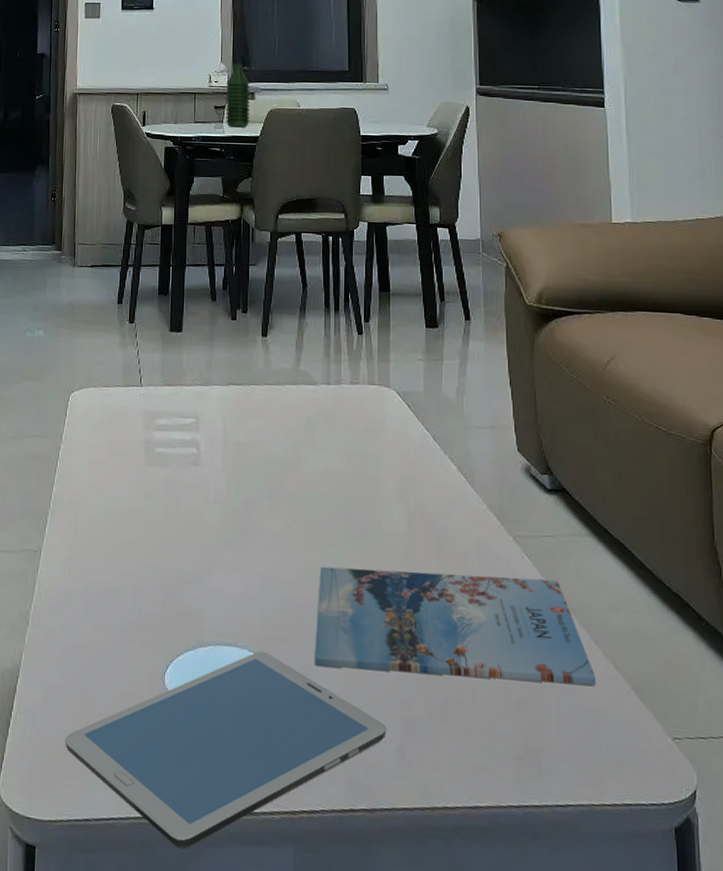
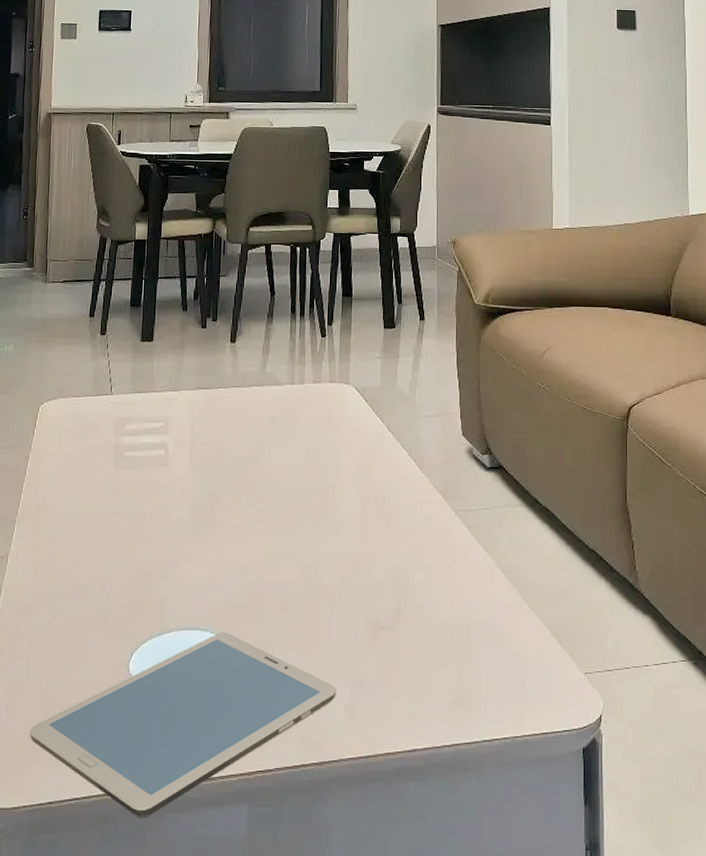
water bottle: present [225,63,250,129] -> none [200,83,225,147]
magazine: present [315,566,596,686] -> none [273,547,522,640]

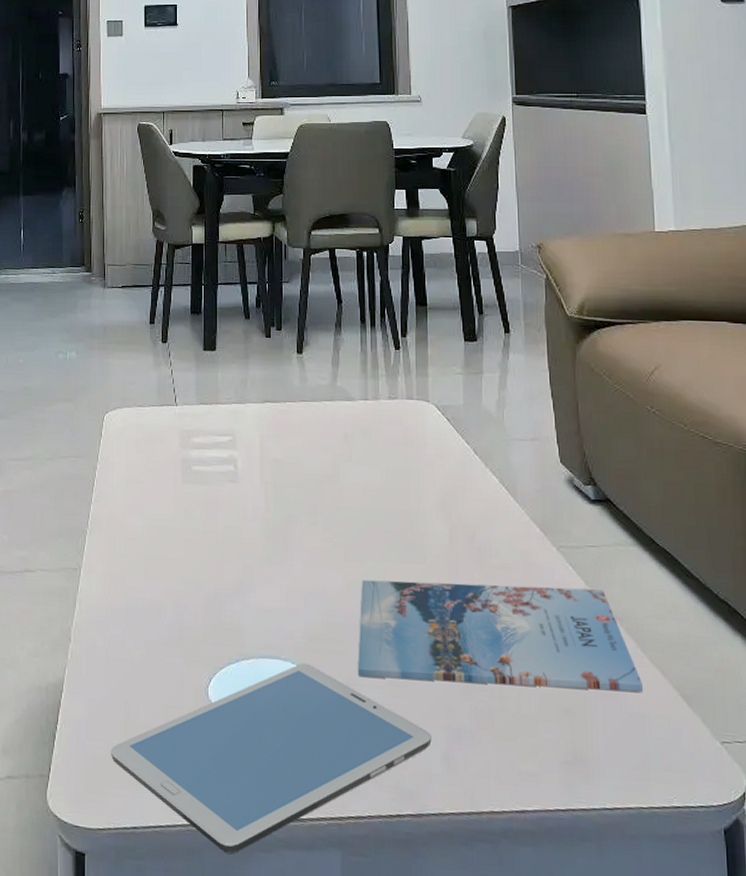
magazine: none [273,547,522,640] -> present [358,579,643,692]

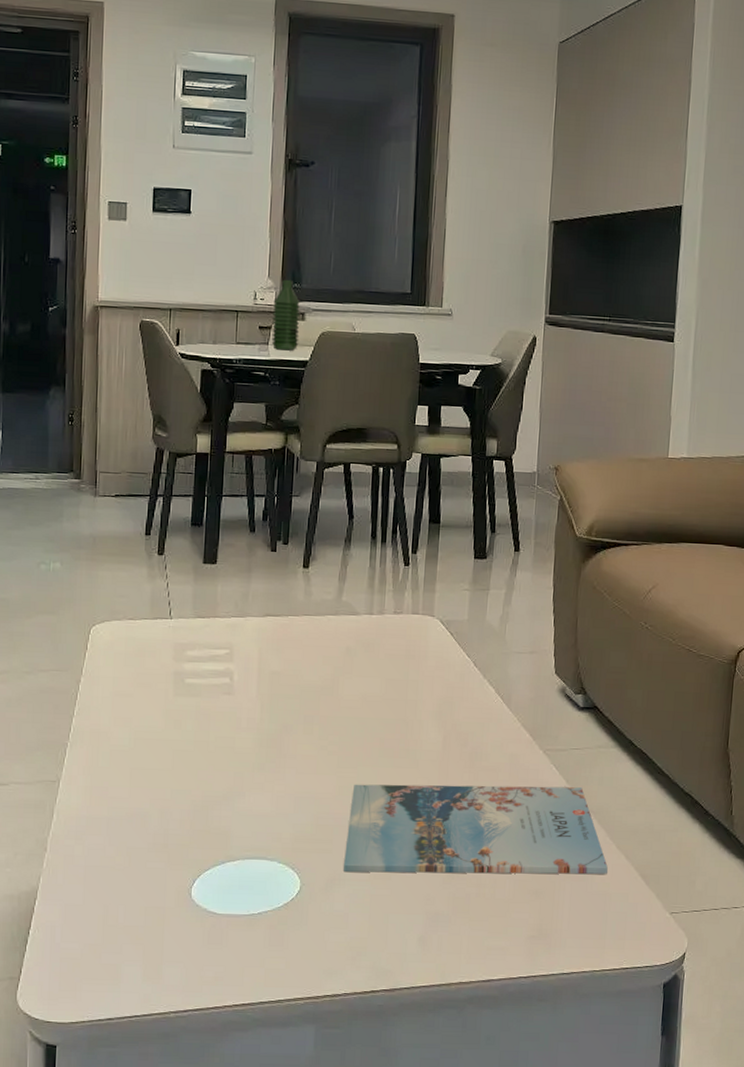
tablet: present [110,663,432,855] -> none [86,862,410,1036]
water bottle: none [254,78,280,145] -> present [271,279,300,352]

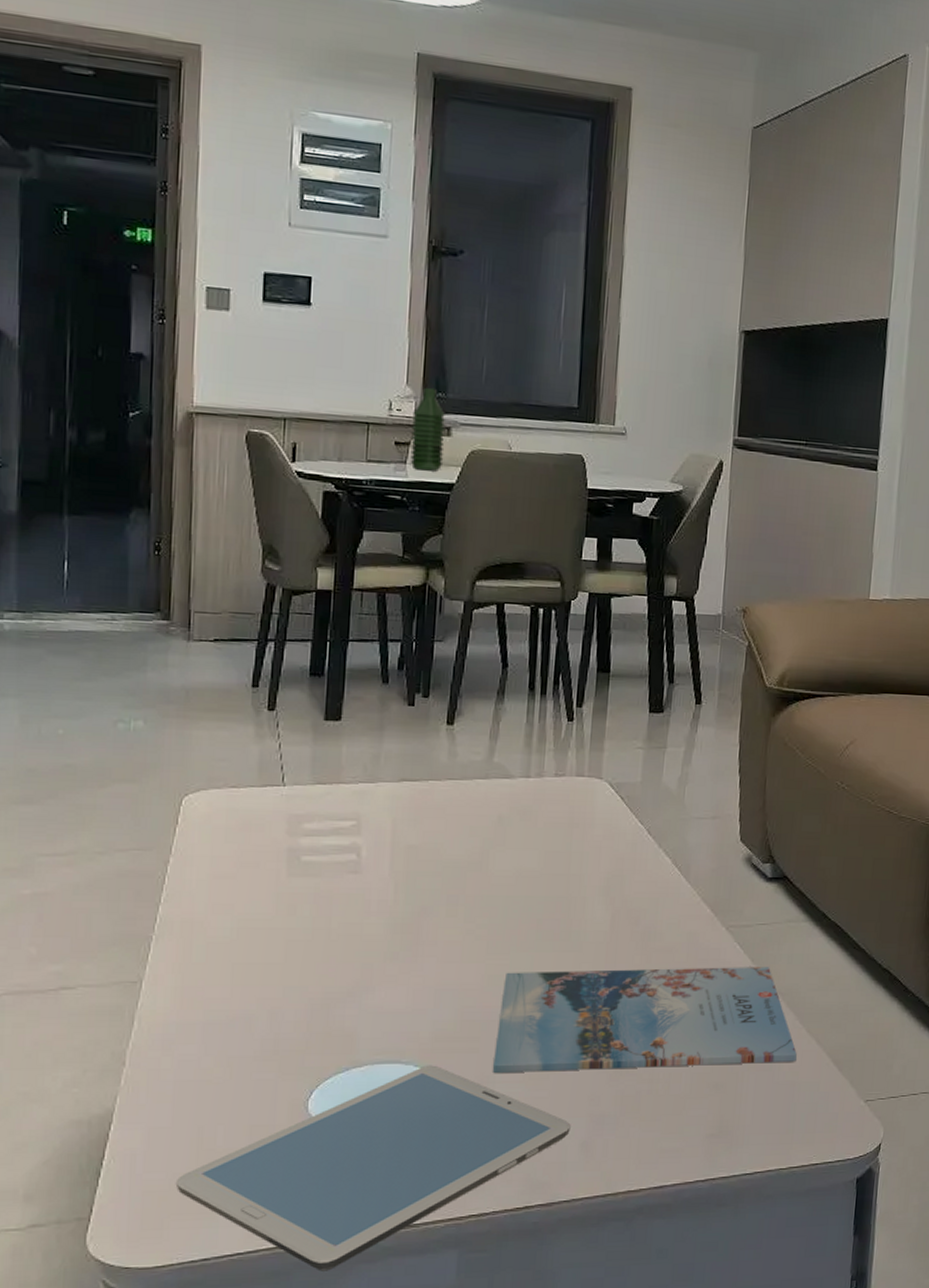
tablet: none [86,862,410,1036] -> present [175,1065,571,1272]

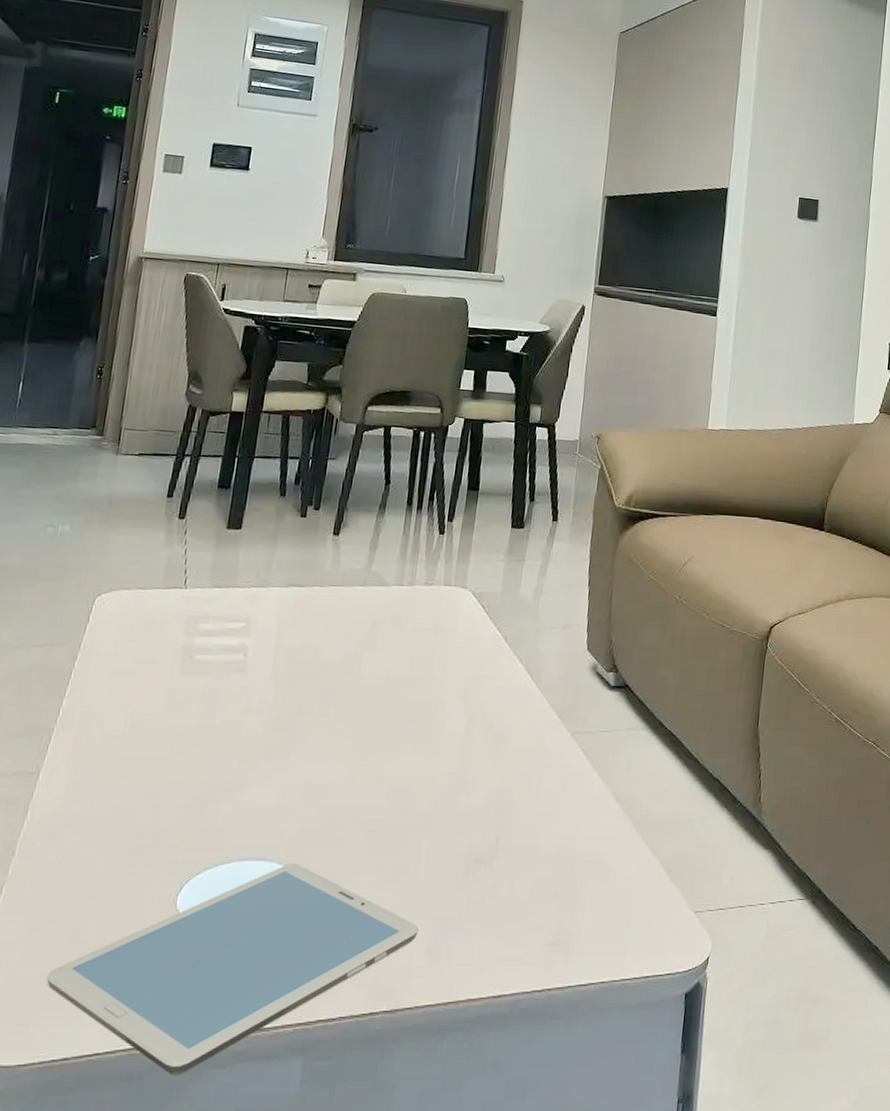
water bottle: present [410,388,445,473] -> none [320,240,353,312]
magazine: present [493,967,797,1073] -> none [350,772,632,873]

